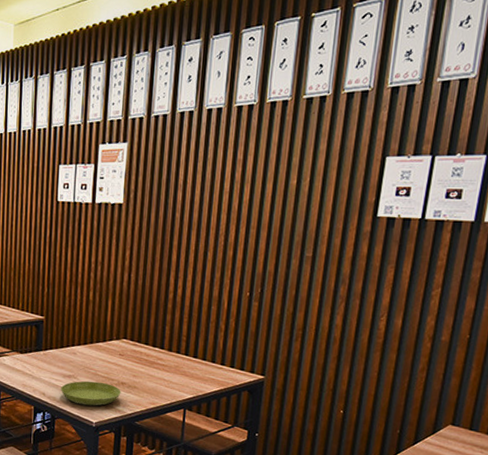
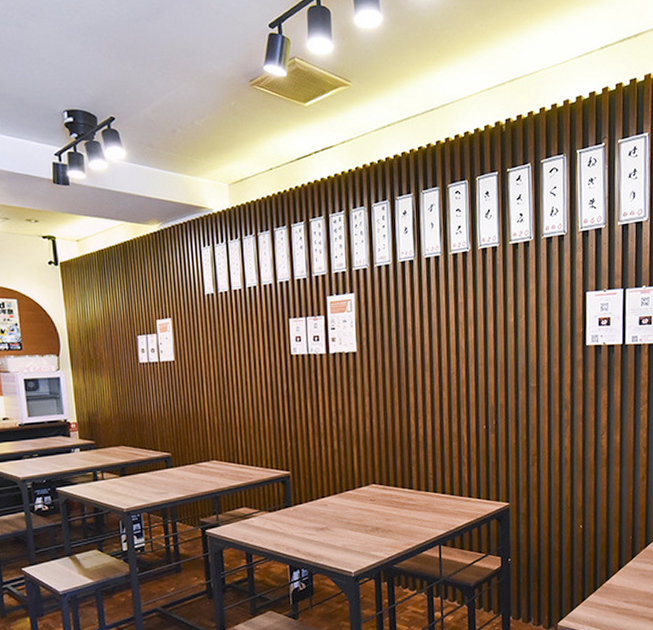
saucer: present [61,381,121,406] -> none [315,530,376,556]

